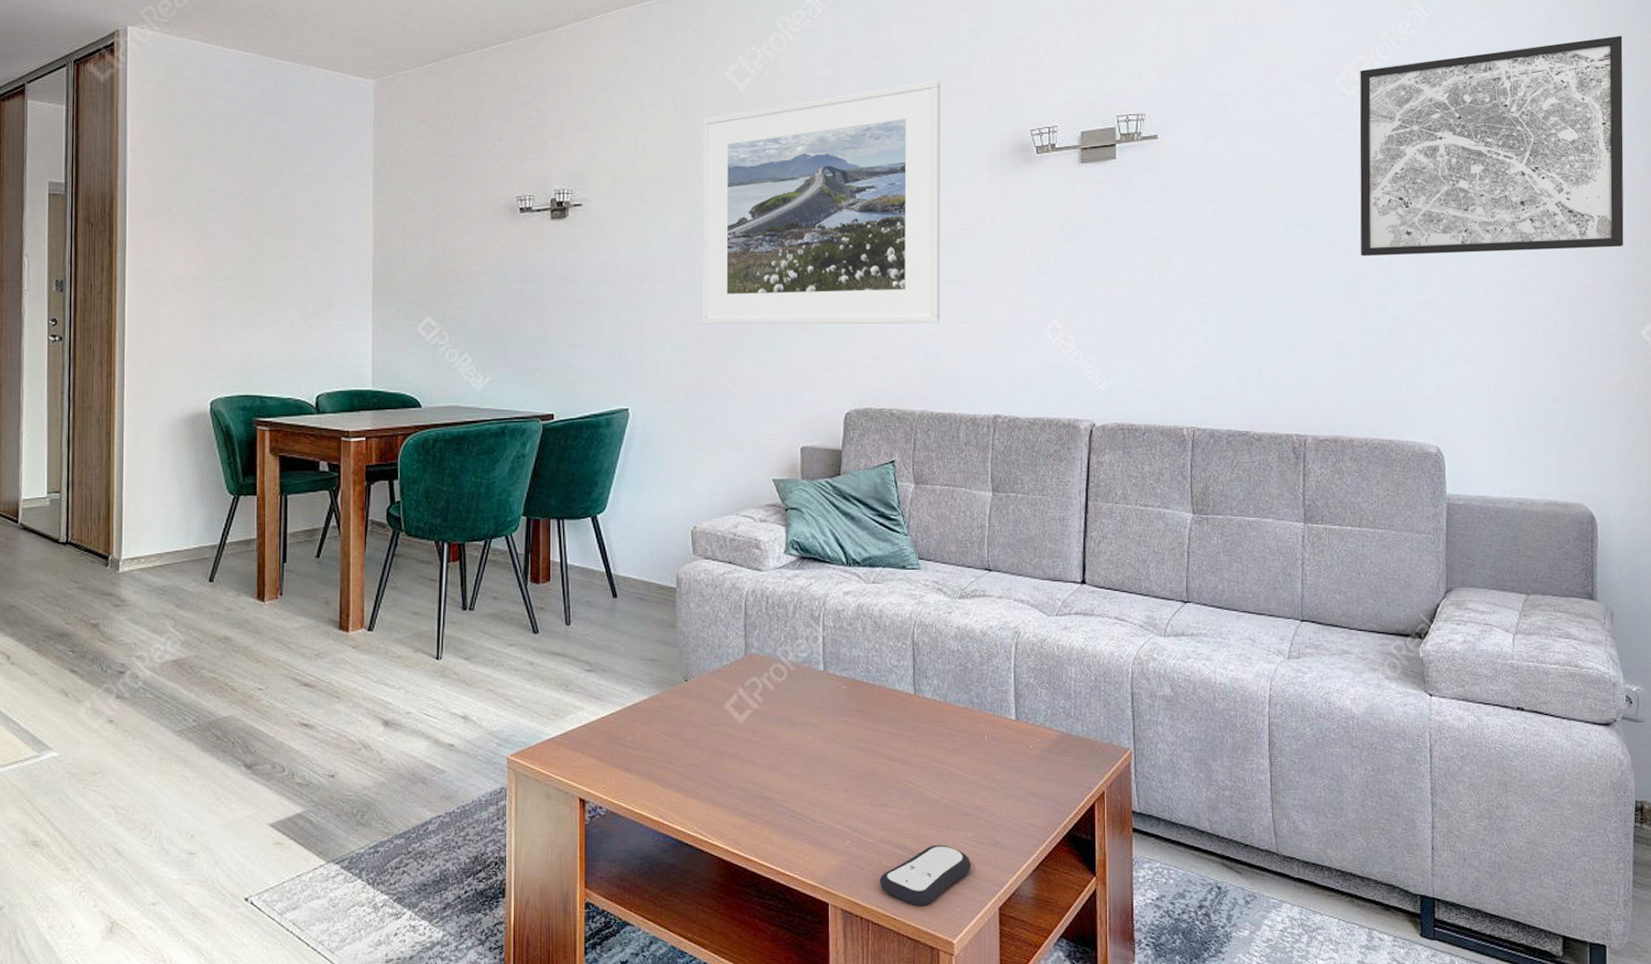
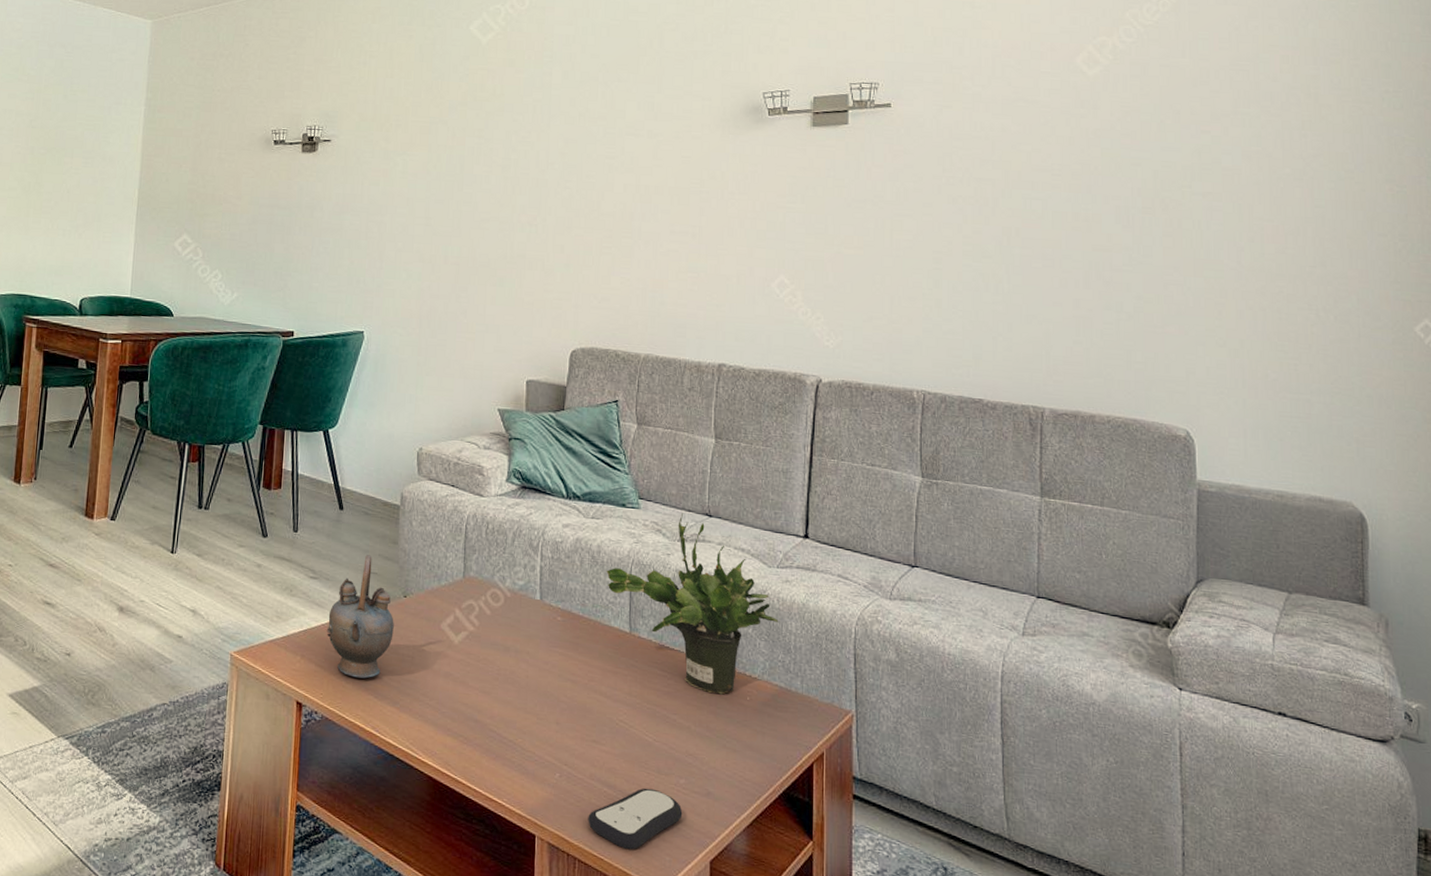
teapot: none [606,642,676,768] -> present [326,555,394,679]
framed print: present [701,79,941,324] -> none [437,41,675,272]
potted plant: none [889,570,1059,746] -> present [606,513,779,695]
wall art: present [1359,35,1624,257] -> none [1101,27,1393,240]

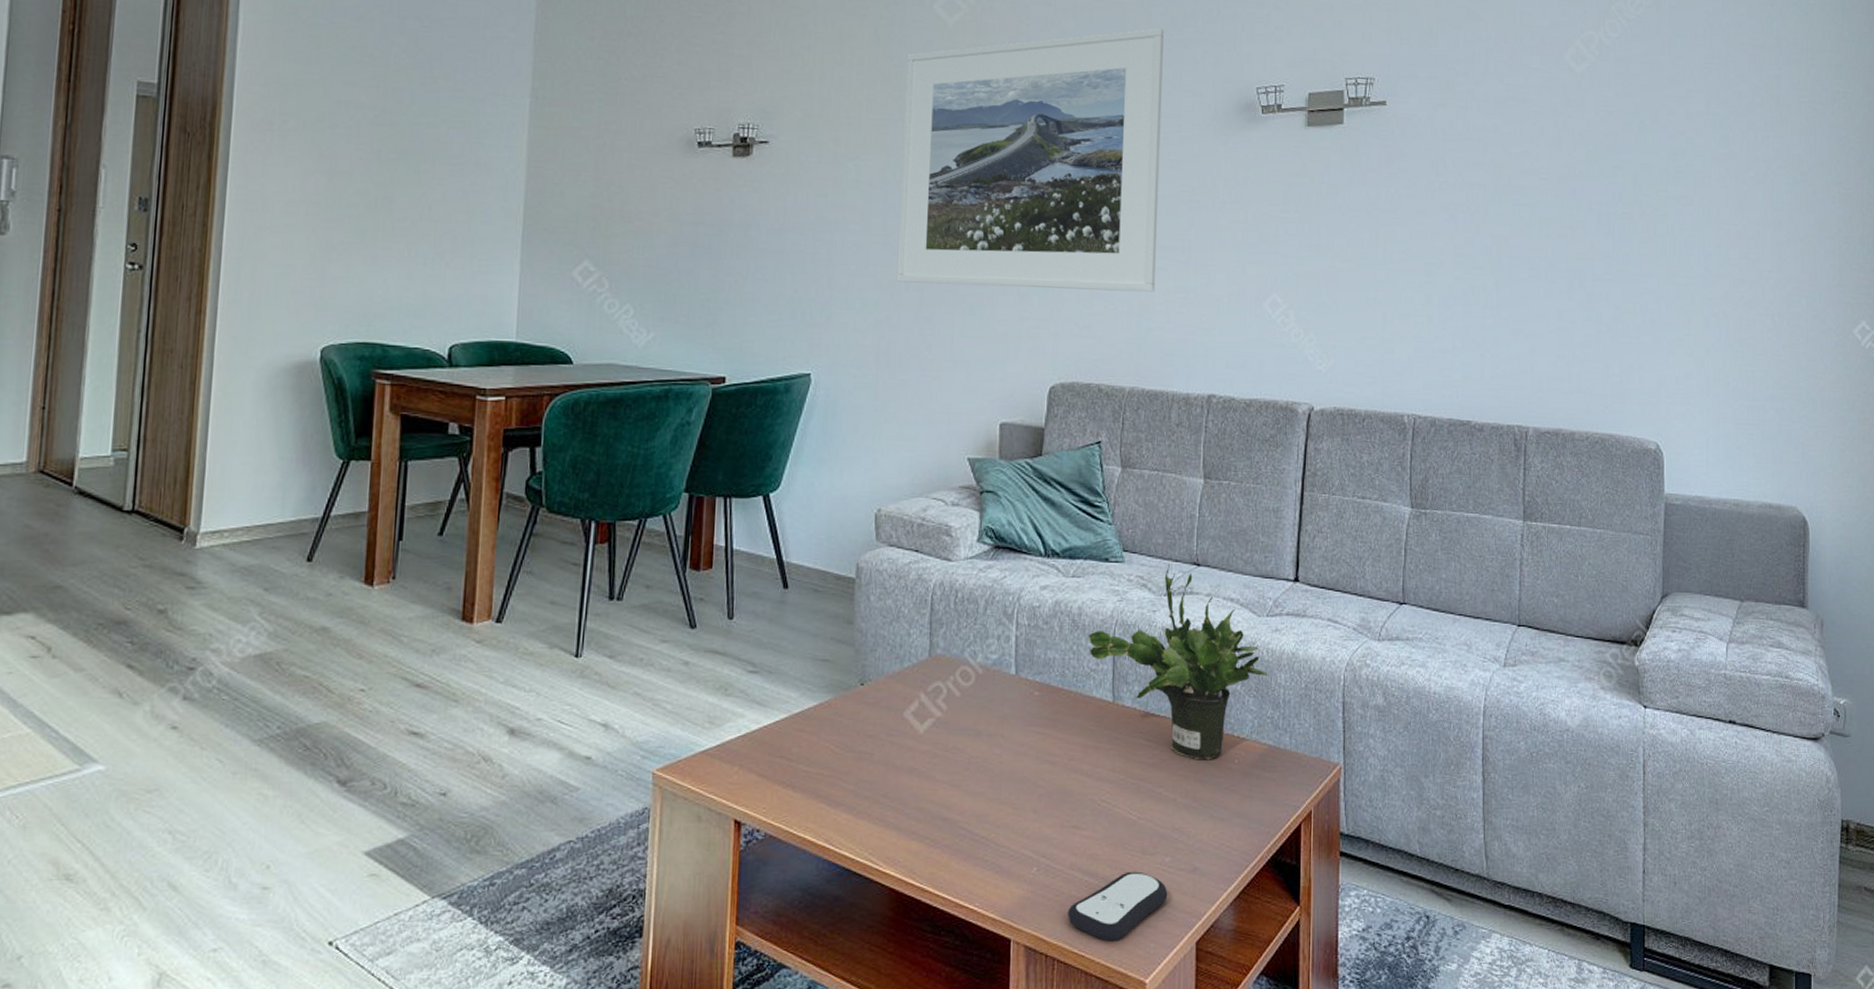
teapot: present [326,555,394,679] -> none [769,639,850,785]
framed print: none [437,41,675,272] -> present [896,27,1164,292]

